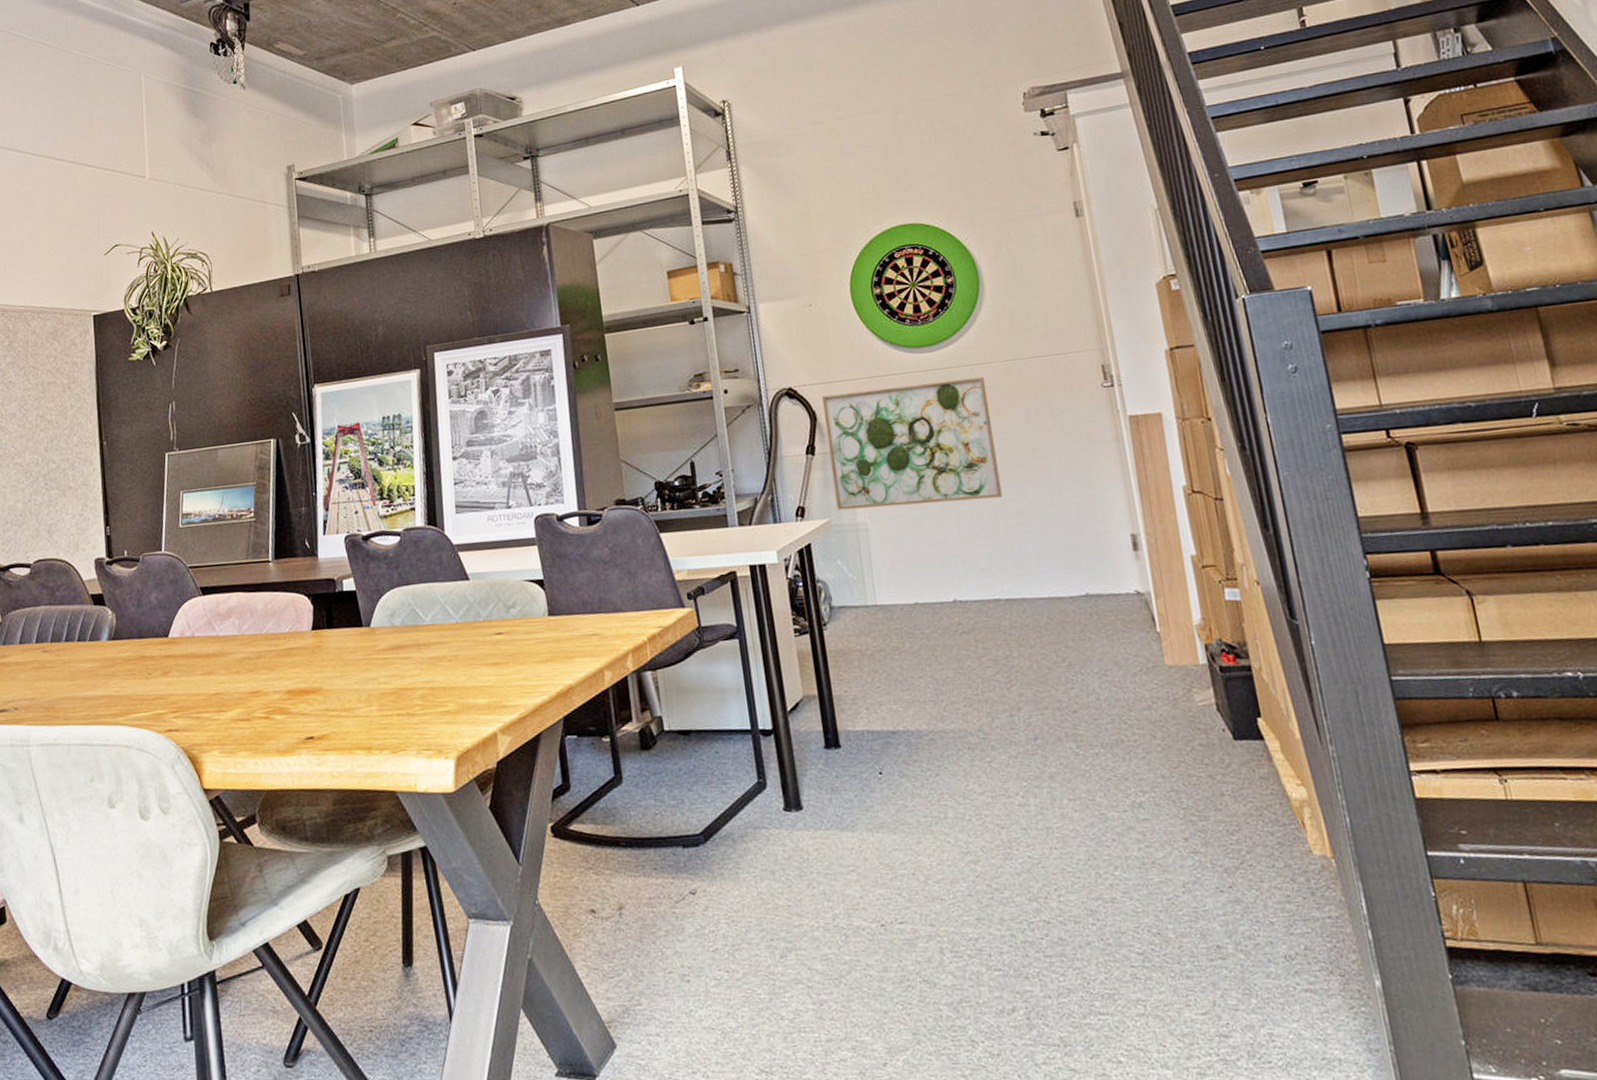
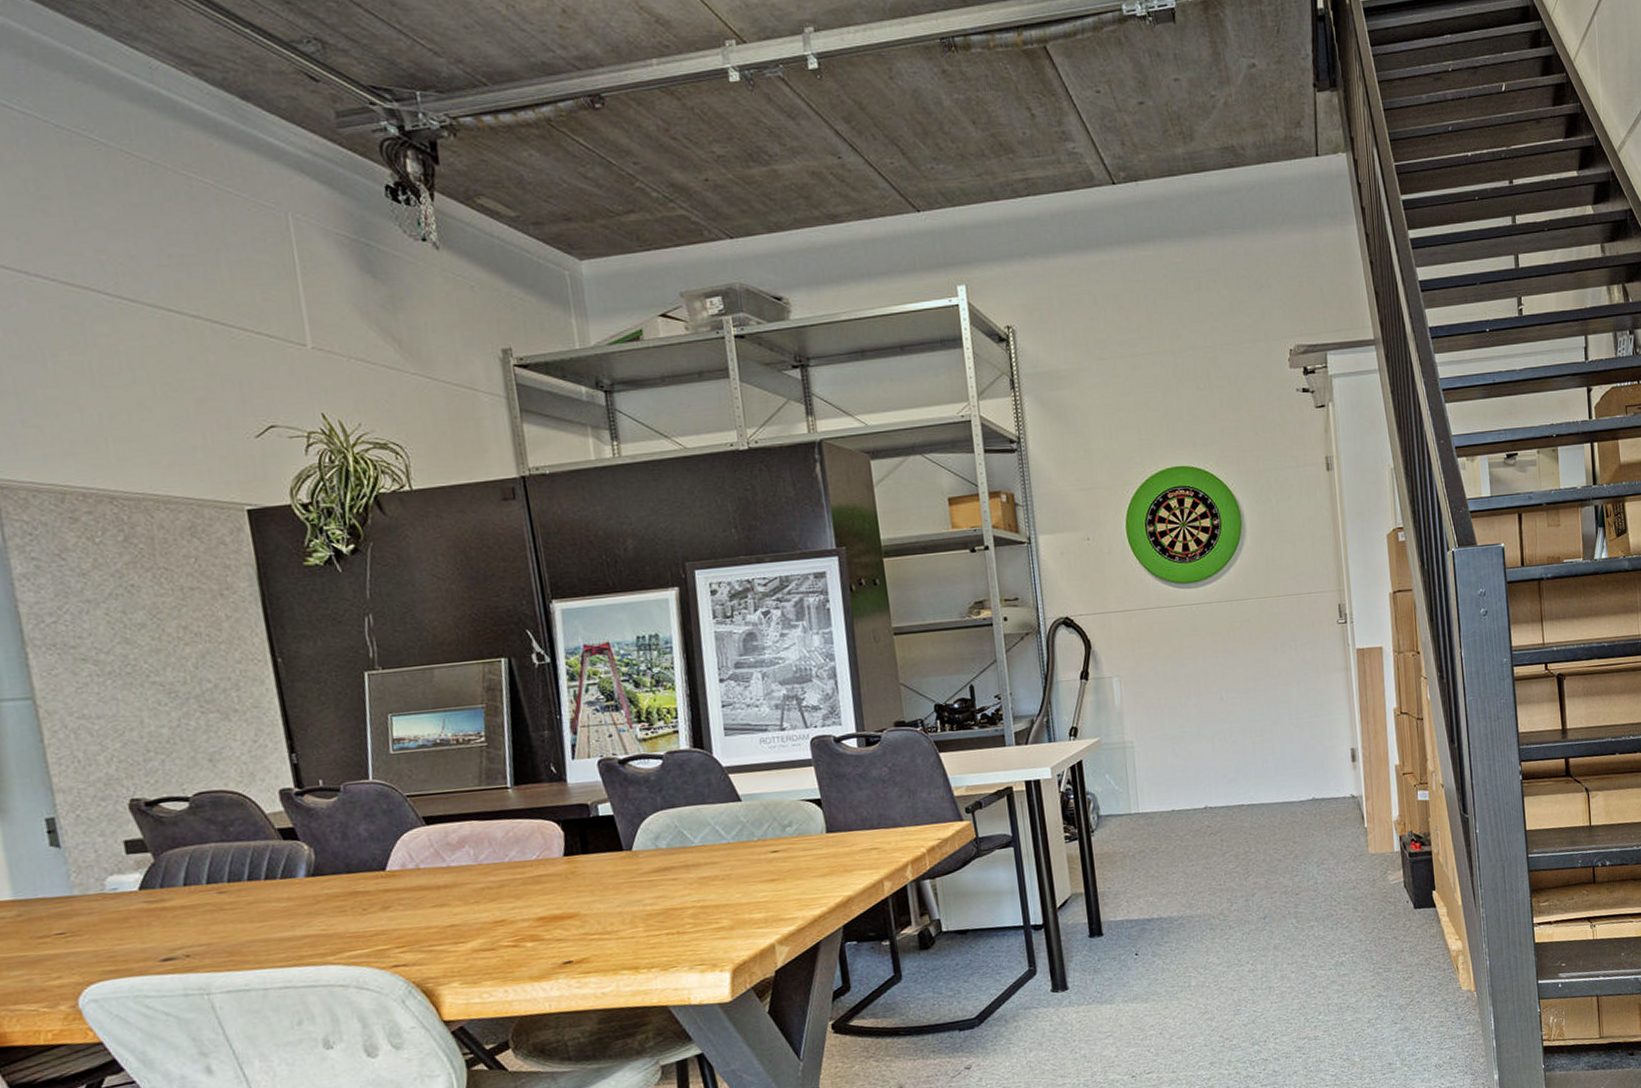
wall art: present [822,376,1003,511] -> none [1097,611,1250,731]

